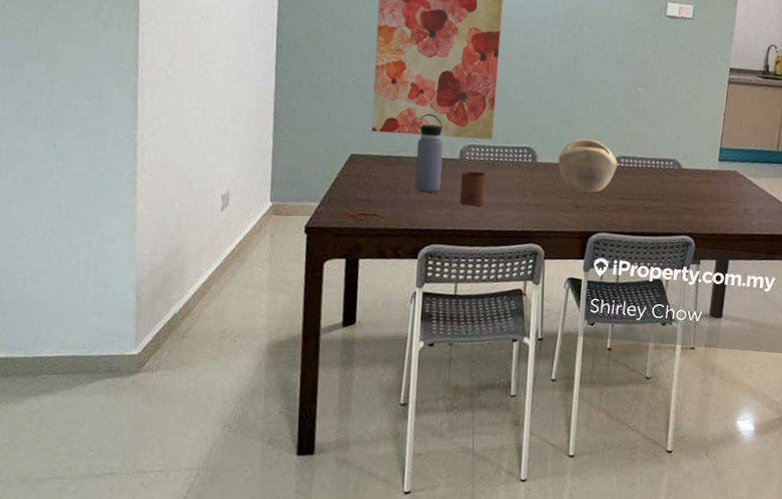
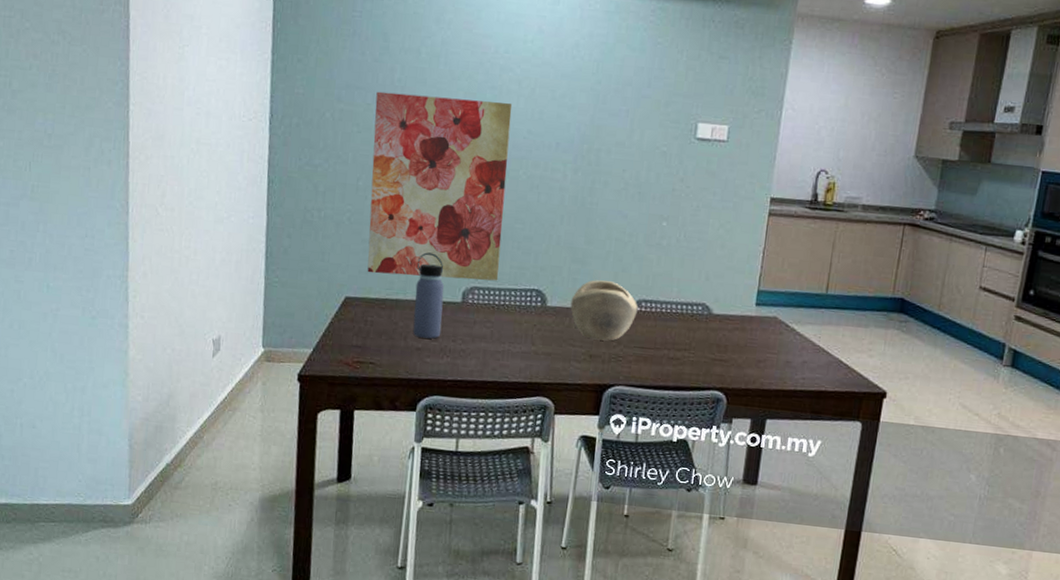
cup: present [459,171,487,207] -> none [461,315,492,355]

